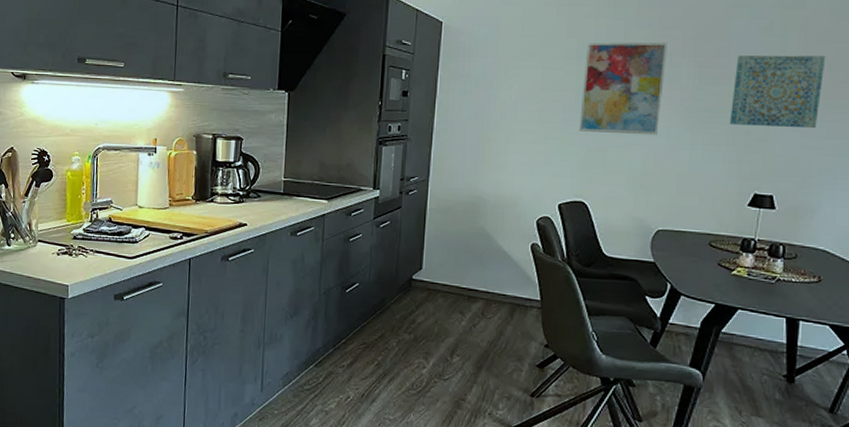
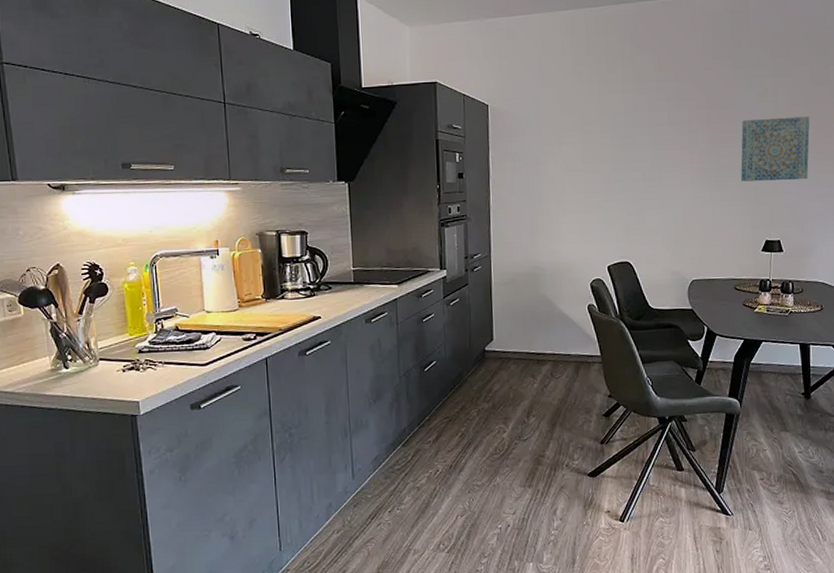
wall art: present [579,41,667,136] -> none [618,112,686,198]

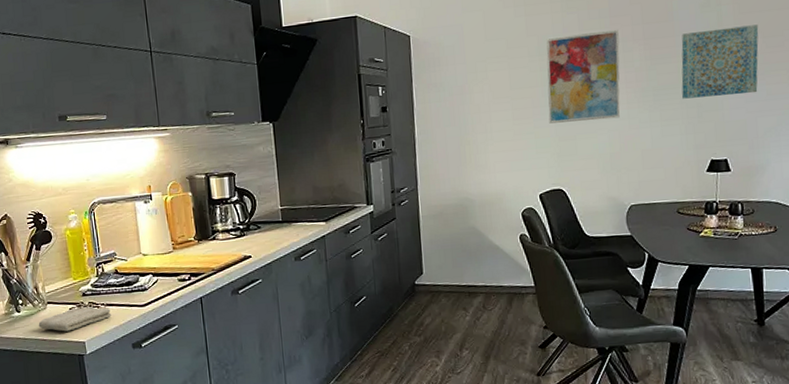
washcloth: none [88,364,169,391] -> present [38,307,111,332]
wall art: none [618,112,686,198] -> present [546,29,621,124]

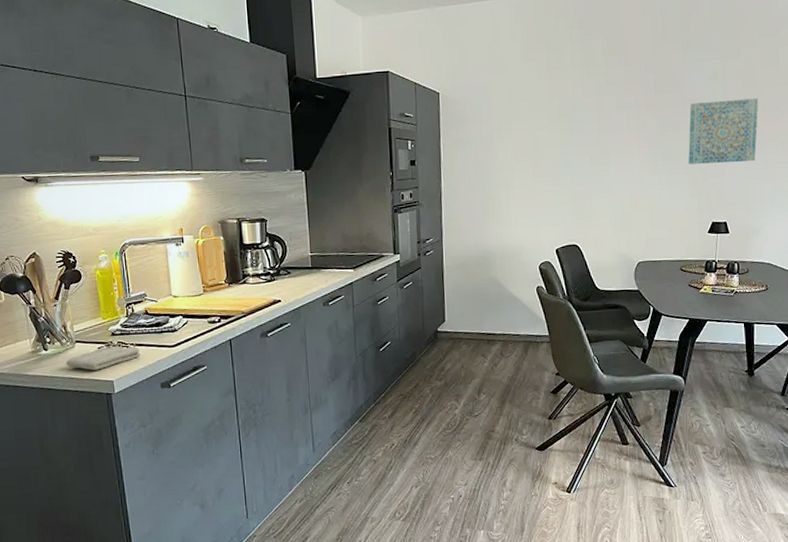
wall art: present [546,29,621,124] -> none [566,96,634,183]

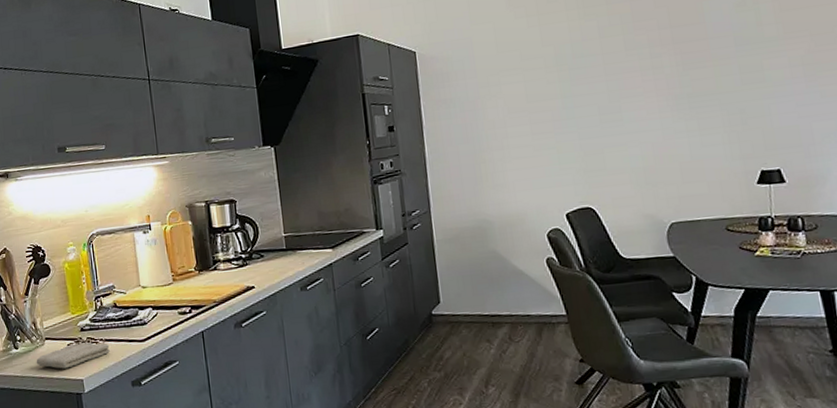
wall art: present [688,98,759,164] -> none [716,22,810,105]

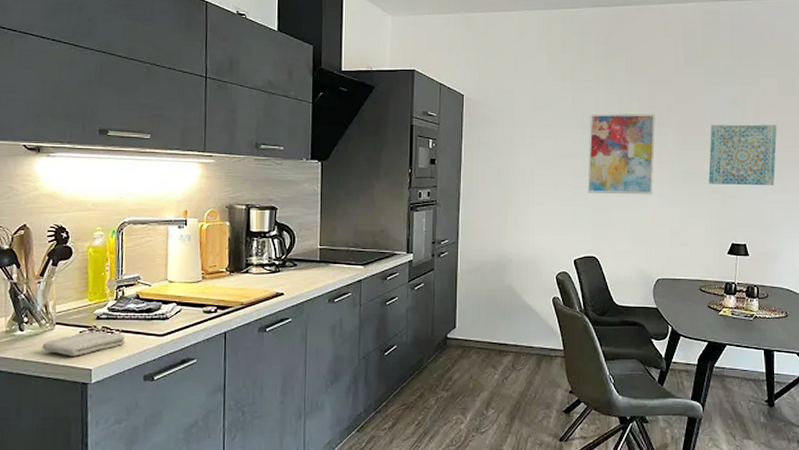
wall art: none [564,34,652,137] -> present [587,113,656,195]
wall art: none [716,22,810,105] -> present [708,124,777,186]

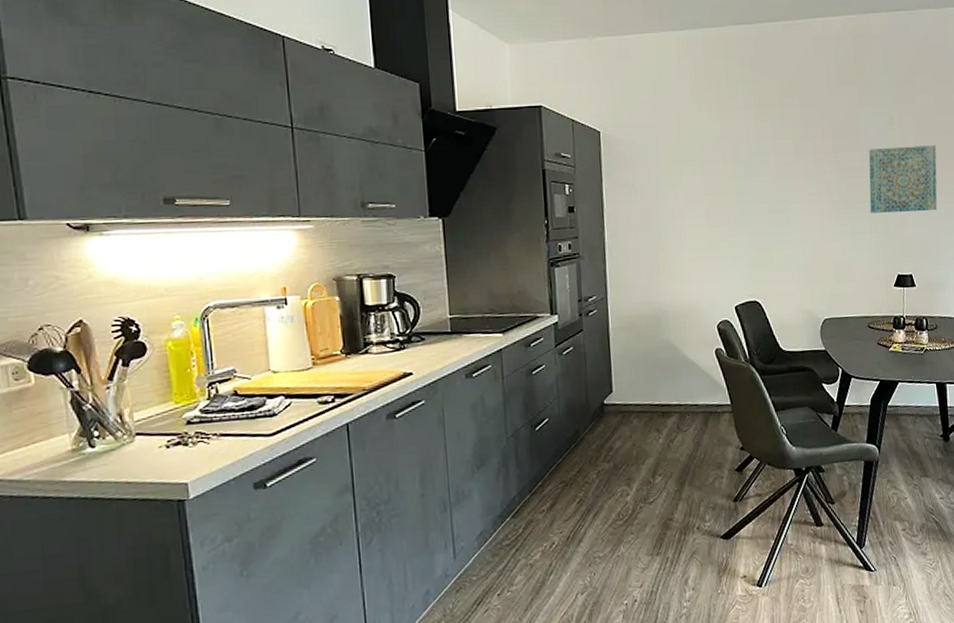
washcloth: present [42,332,125,356] -> none [121,438,226,471]
wall art: present [587,113,656,195] -> none [741,140,814,232]

